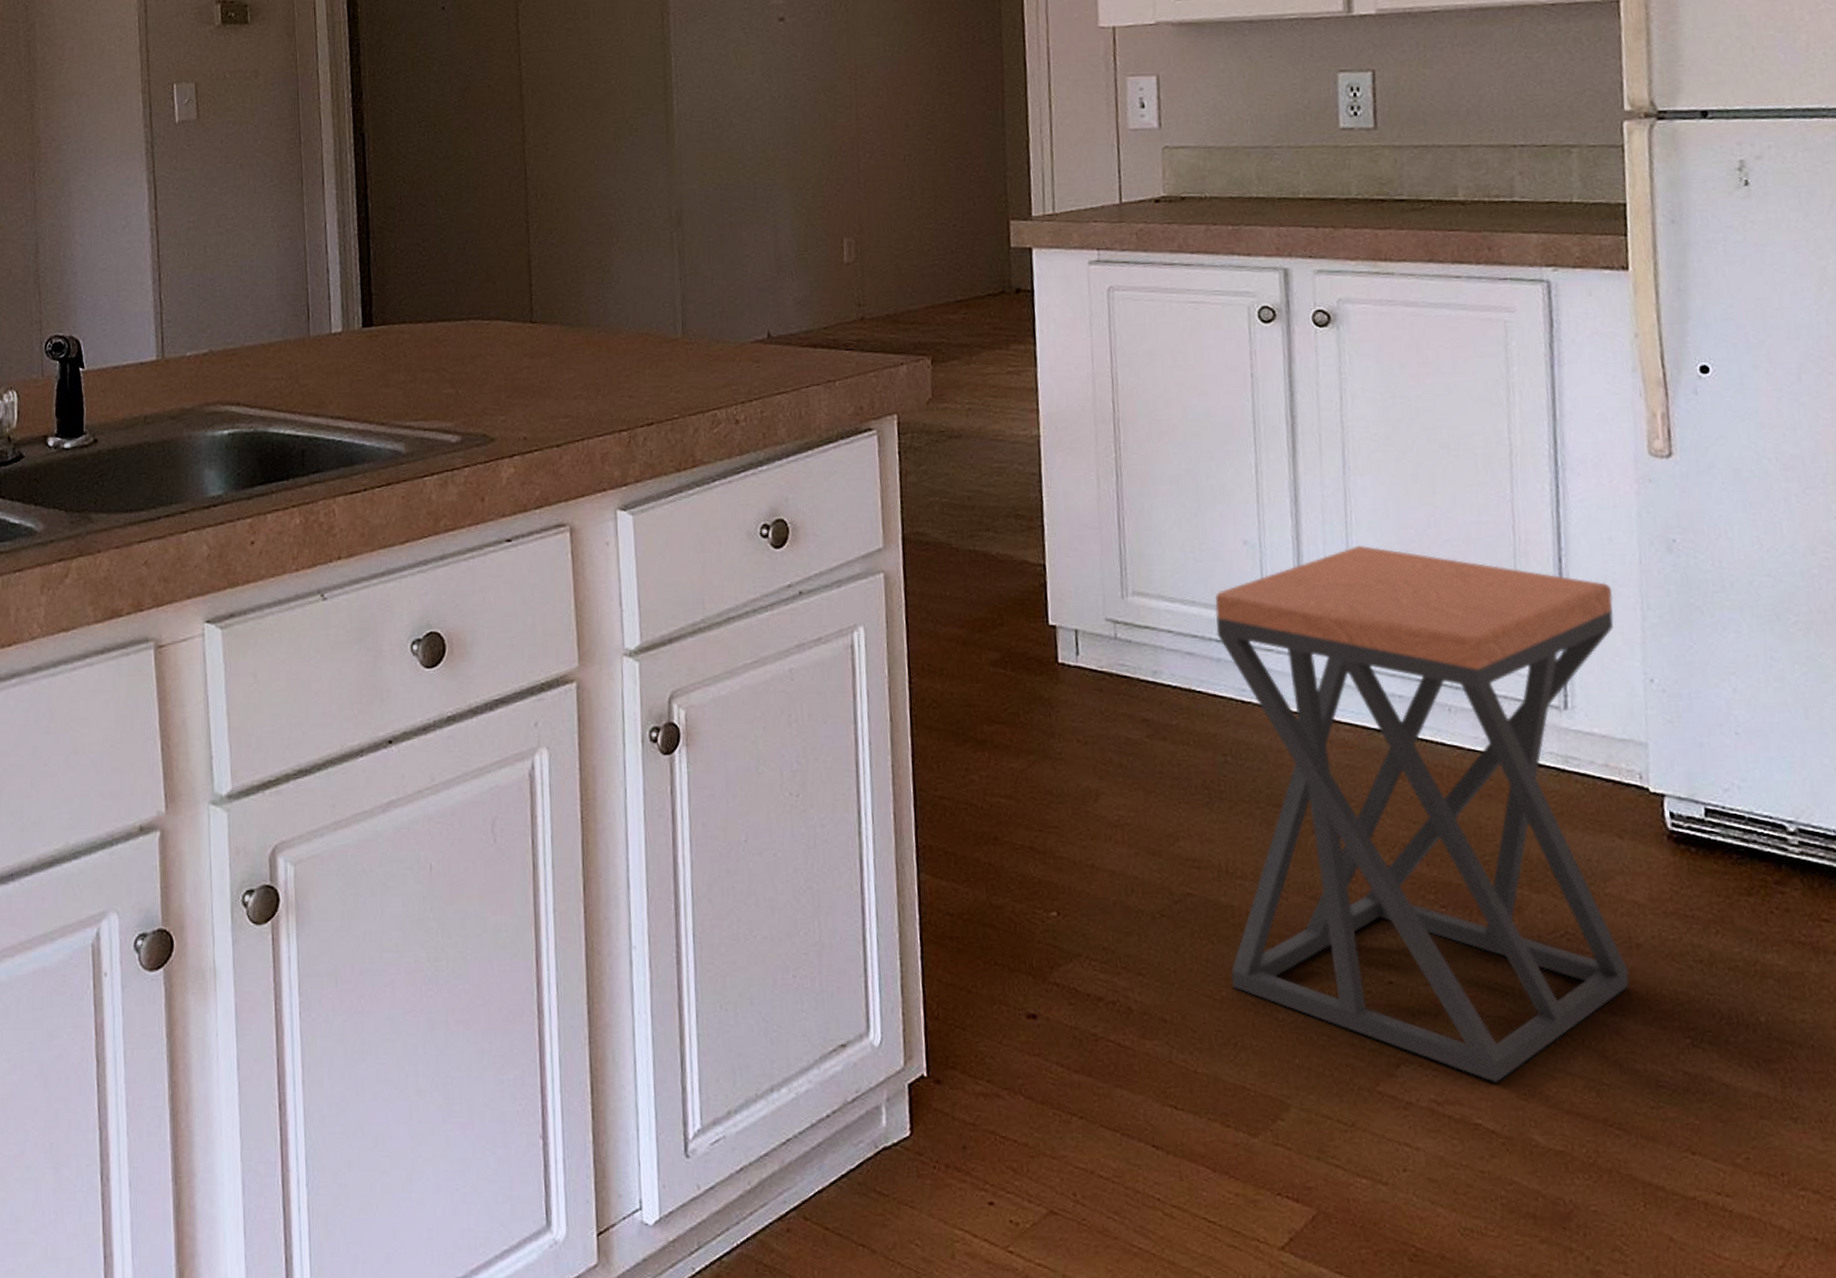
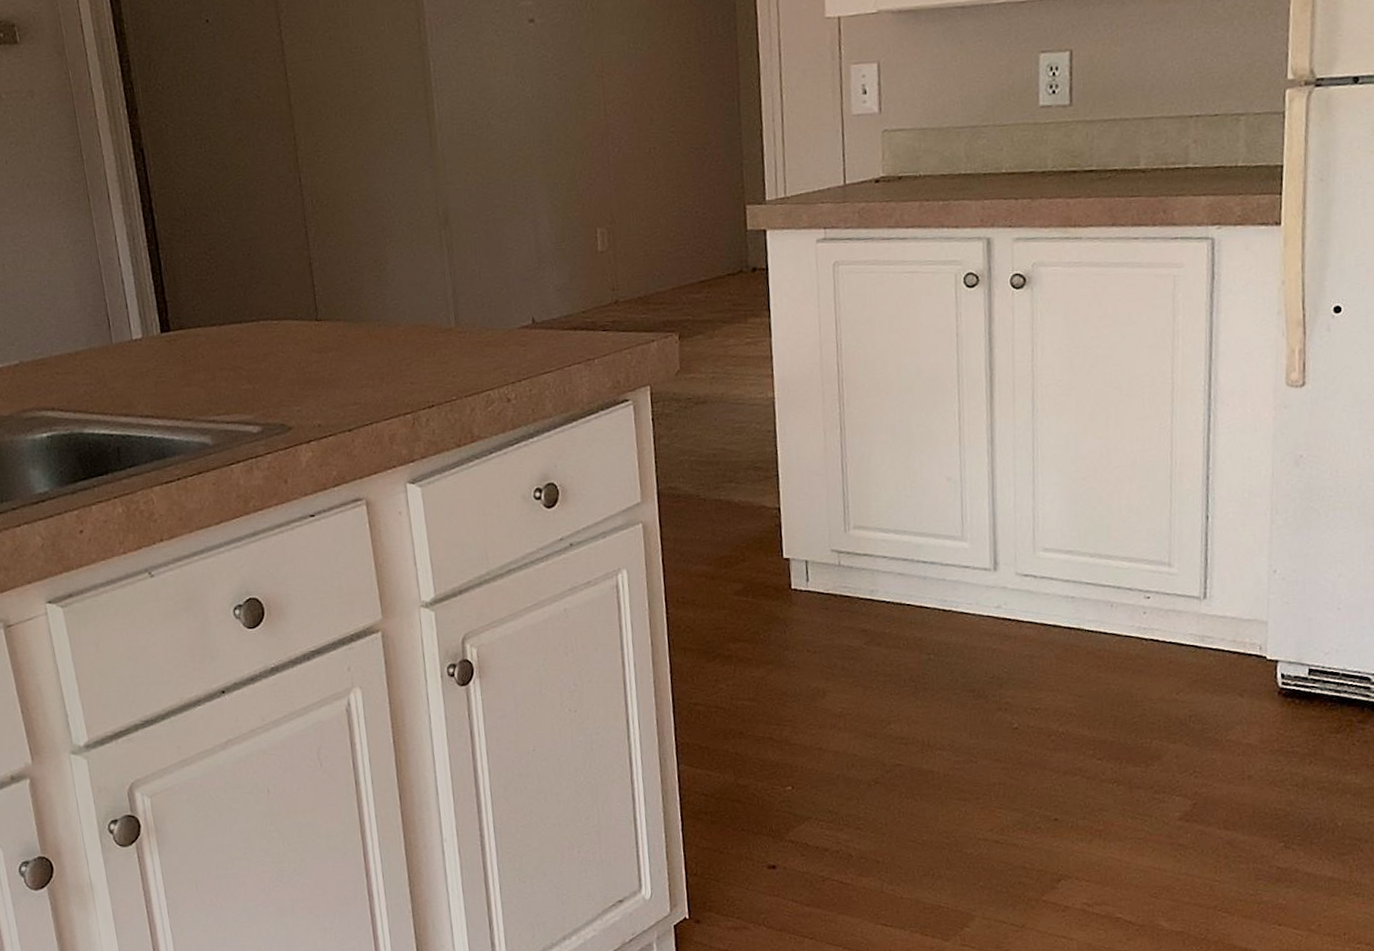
stool: present [1215,545,1629,1083] -> none [922,475,1249,887]

